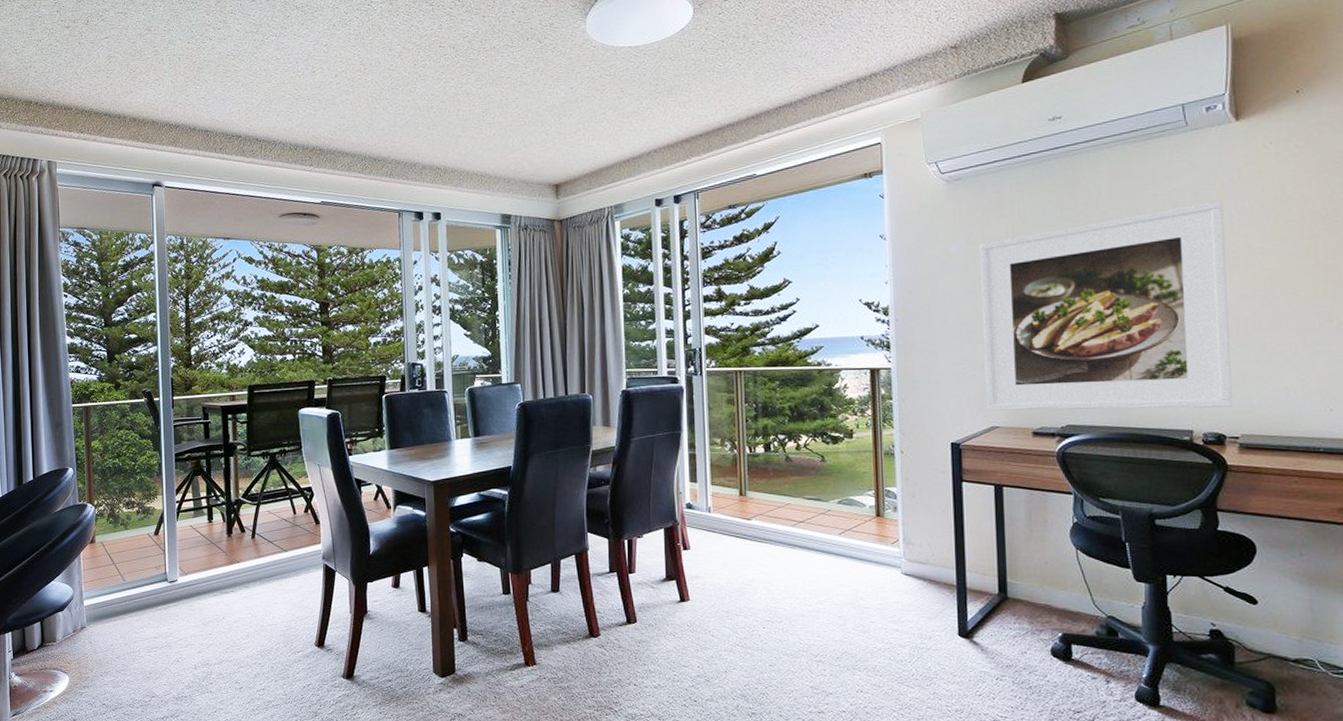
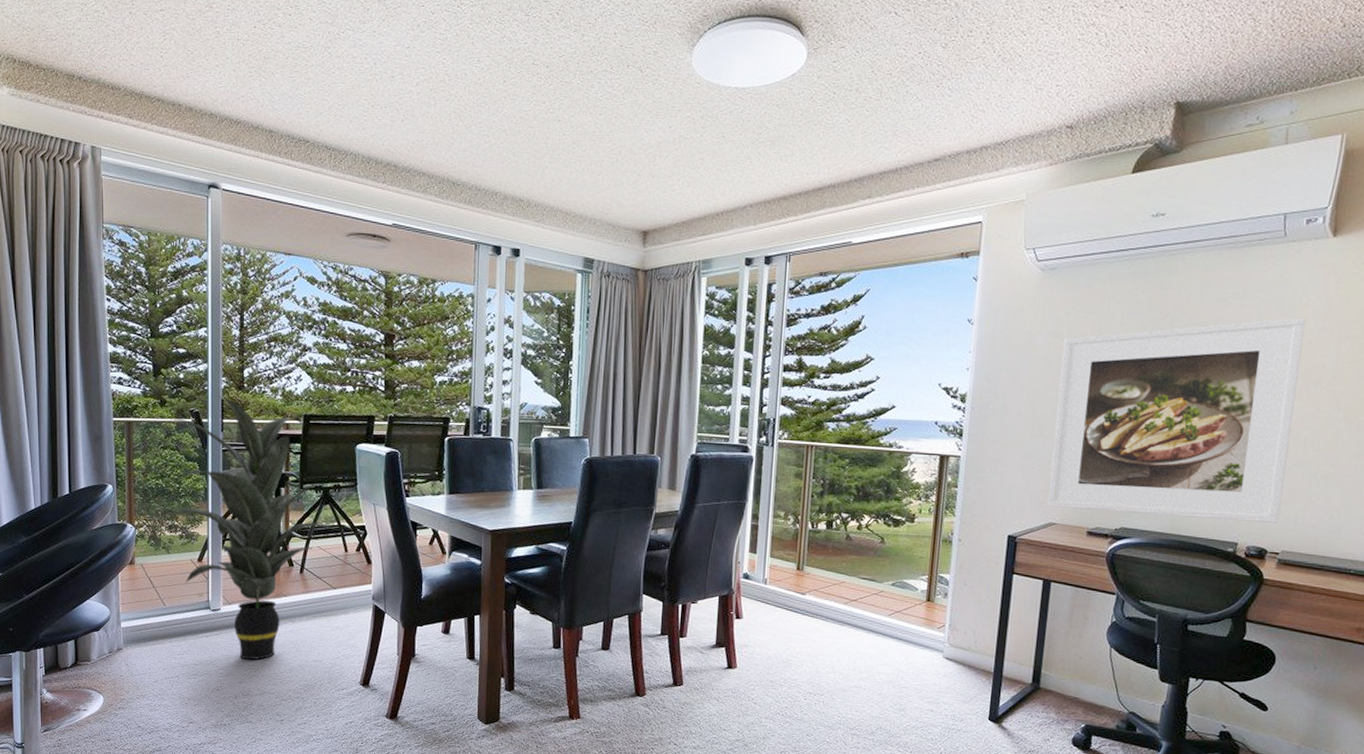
indoor plant: none [122,375,288,629] -> present [165,396,340,660]

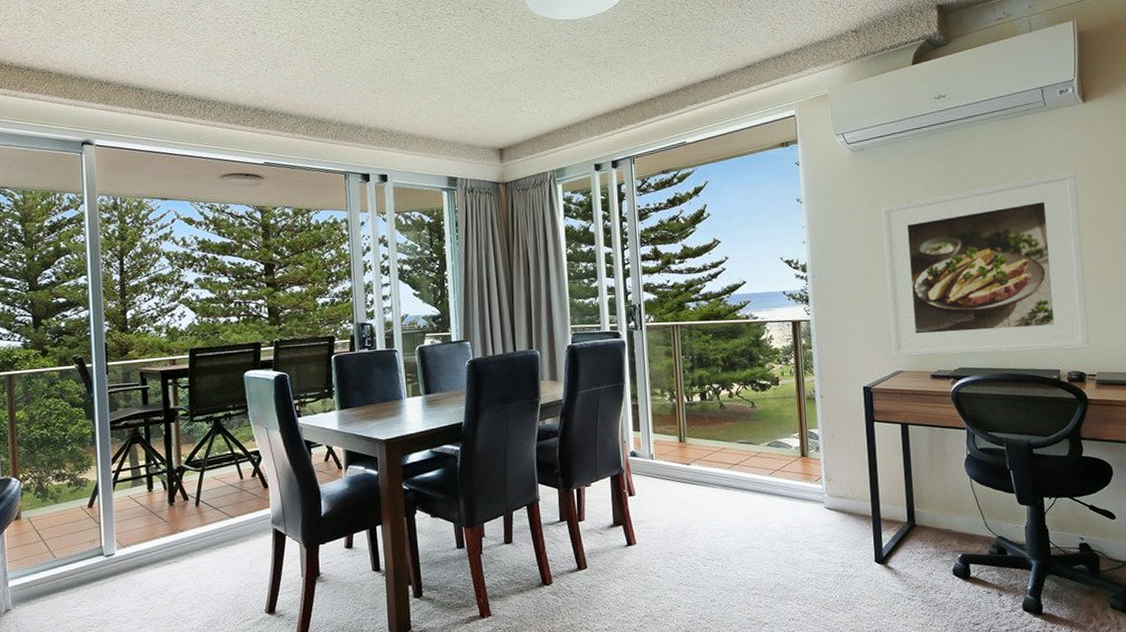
indoor plant: present [165,396,340,660] -> none [51,340,234,603]

